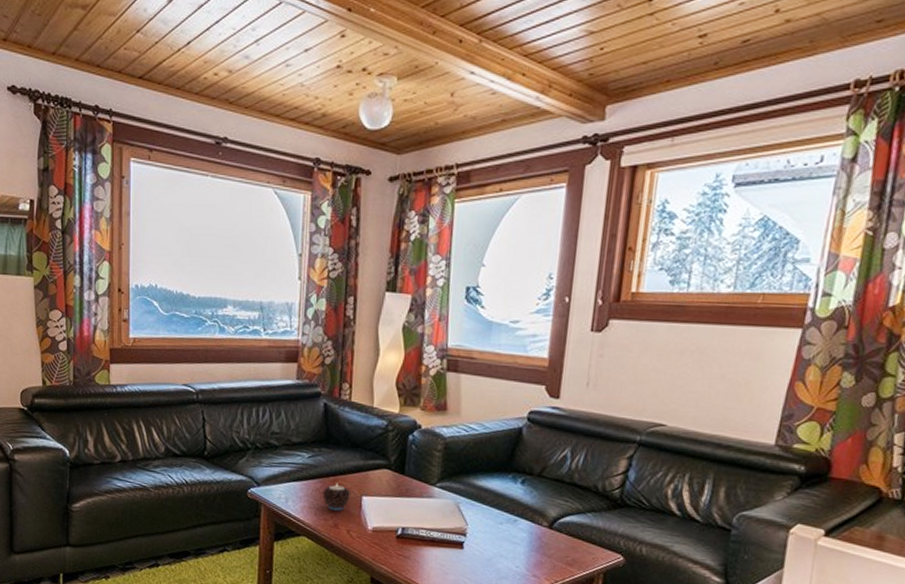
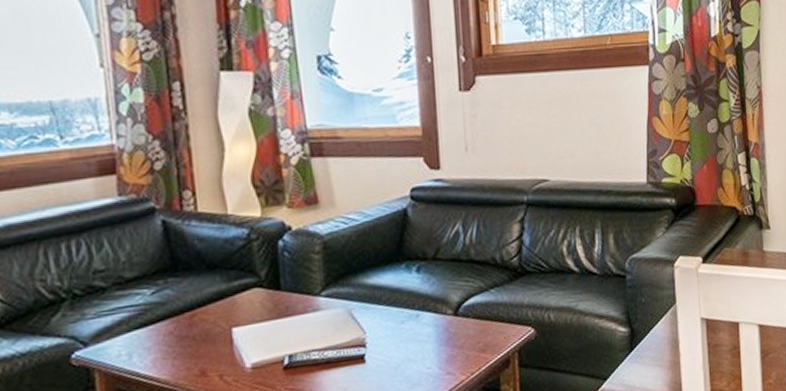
candle: present [322,484,351,511] -> none [178,320,217,355]

